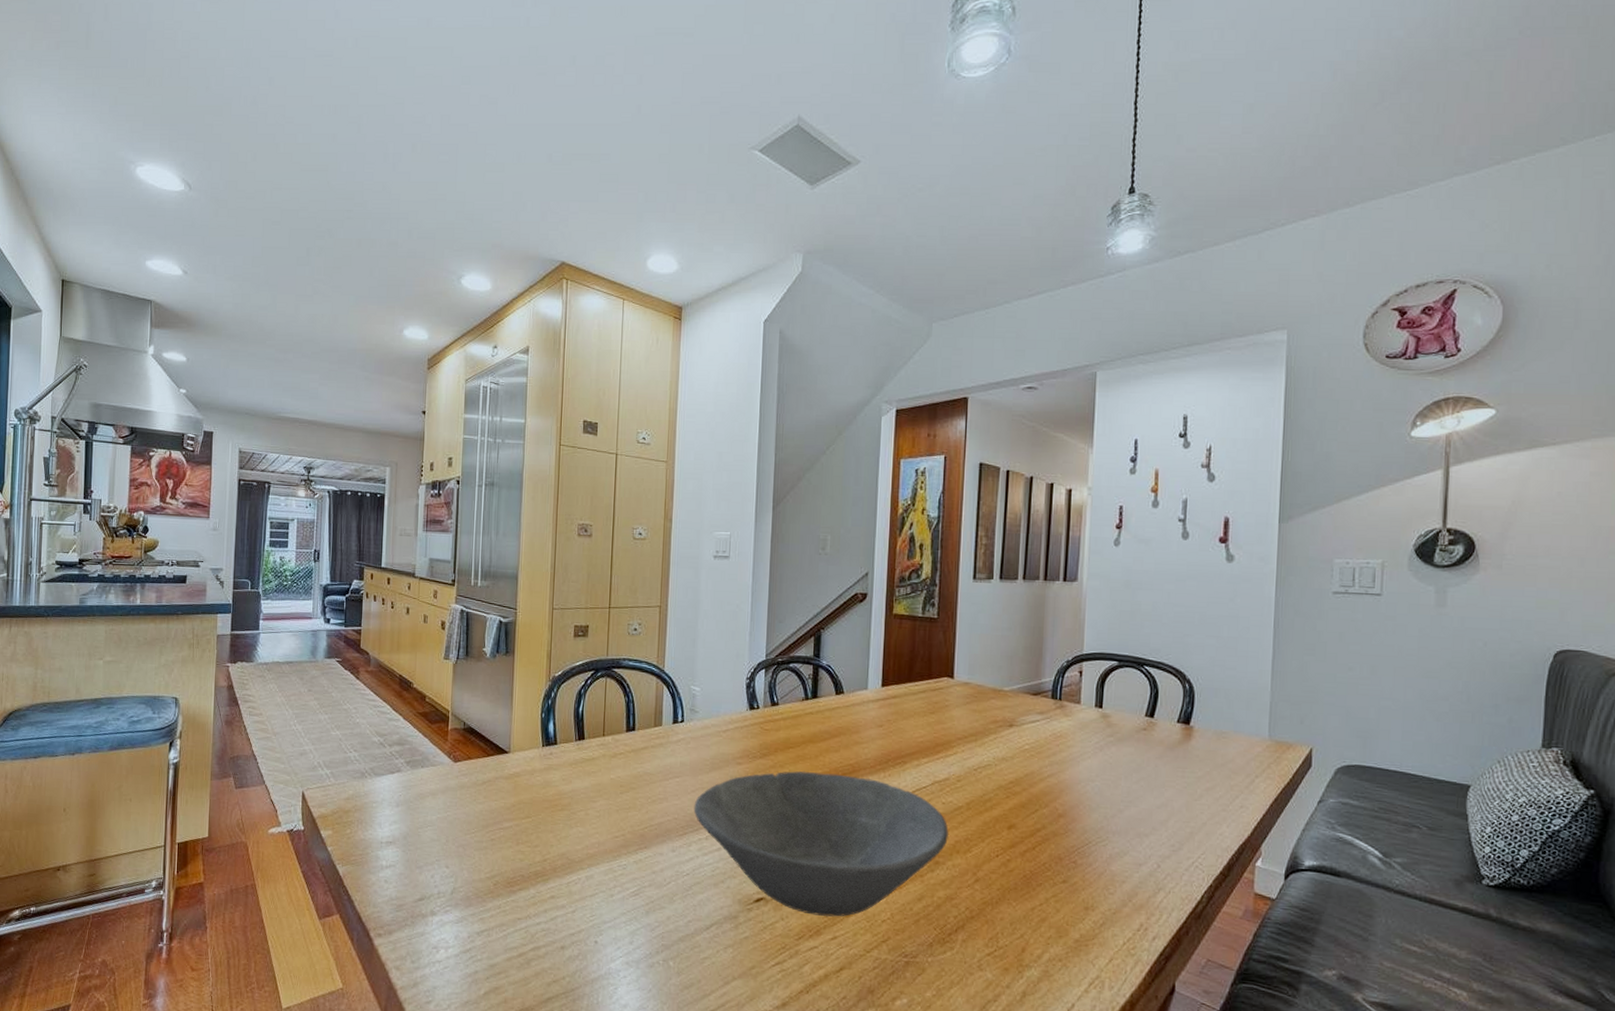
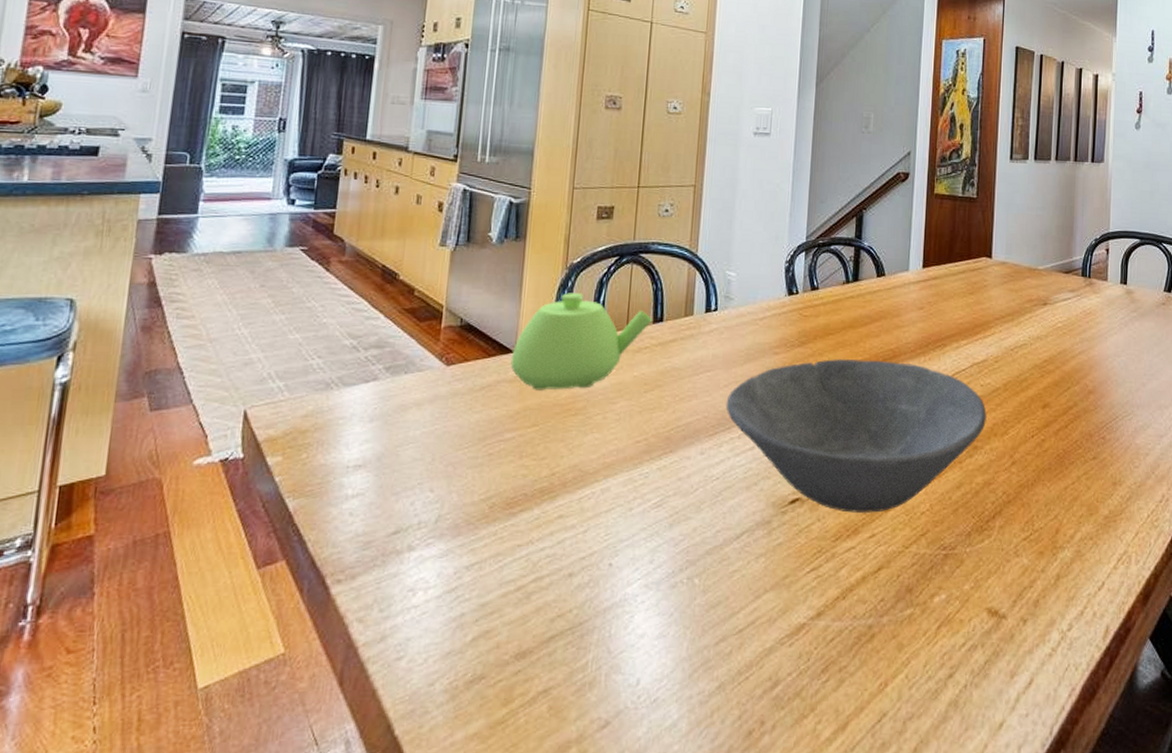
teapot: none [506,702,626,788] -> present [510,293,653,391]

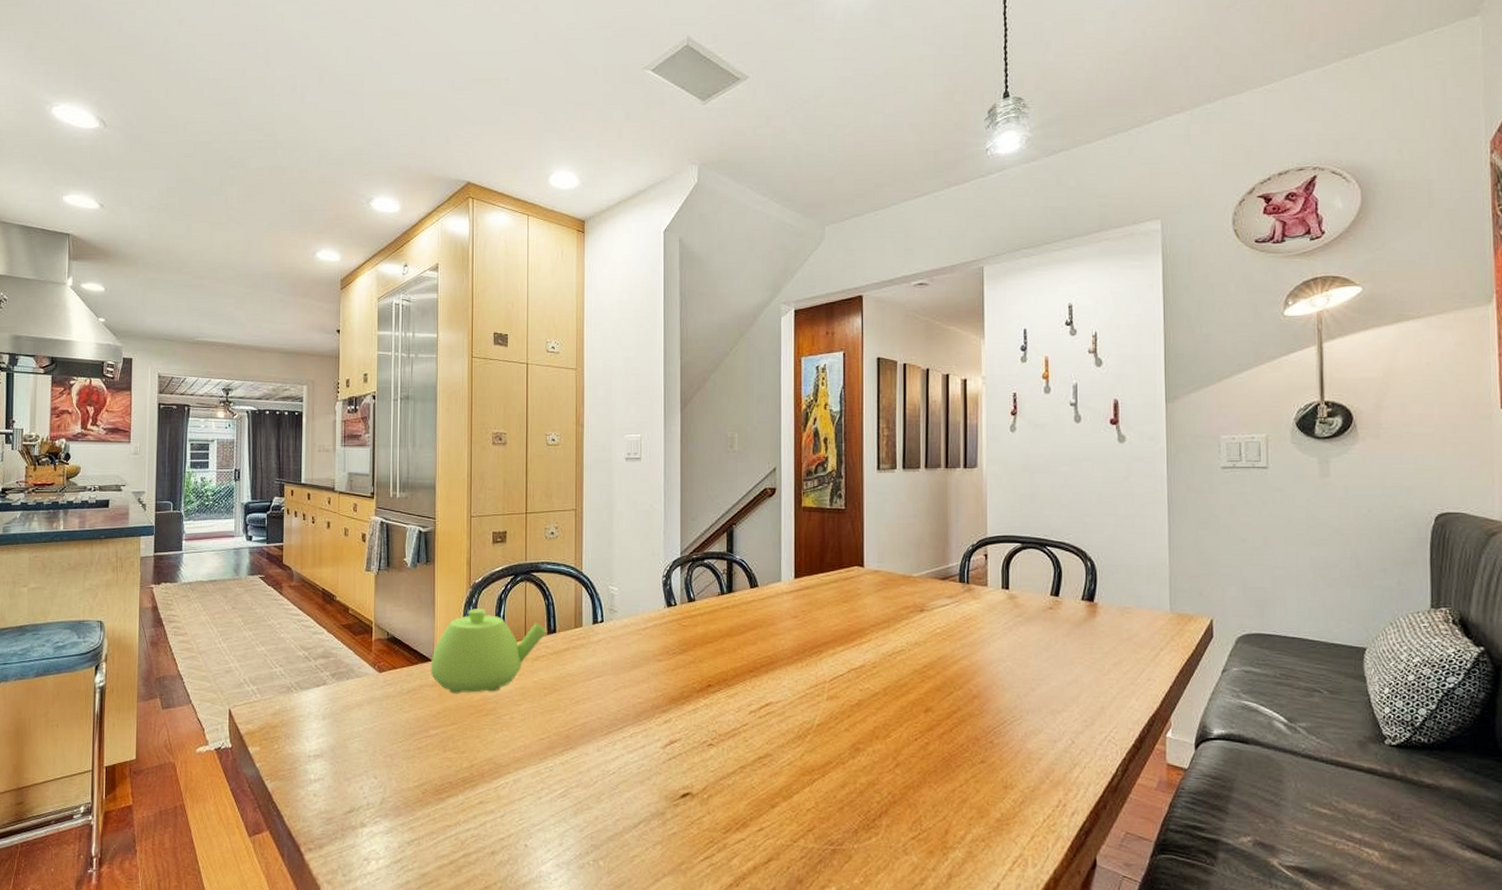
bowl: present [726,358,987,514] -> none [617,664,867,809]

